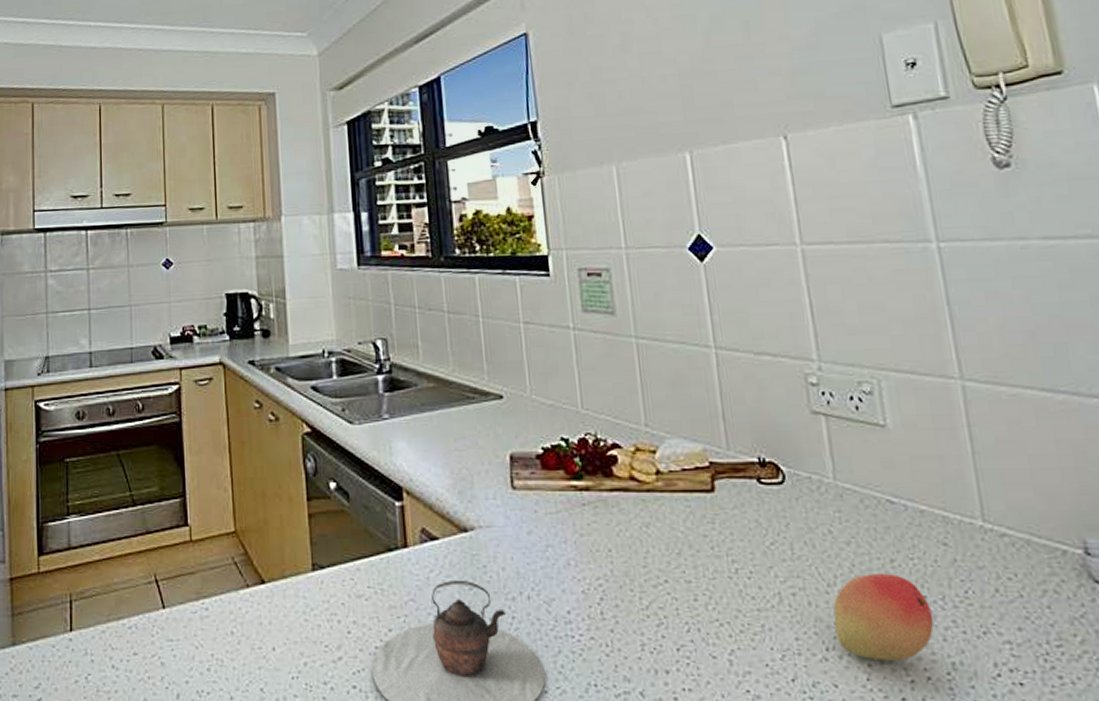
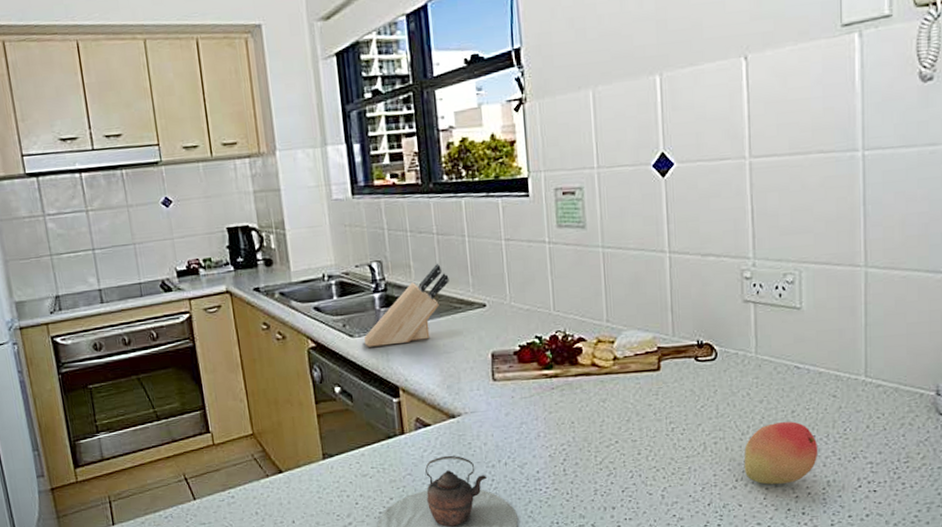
knife block: none [365,344,461,437] -> present [364,263,449,347]

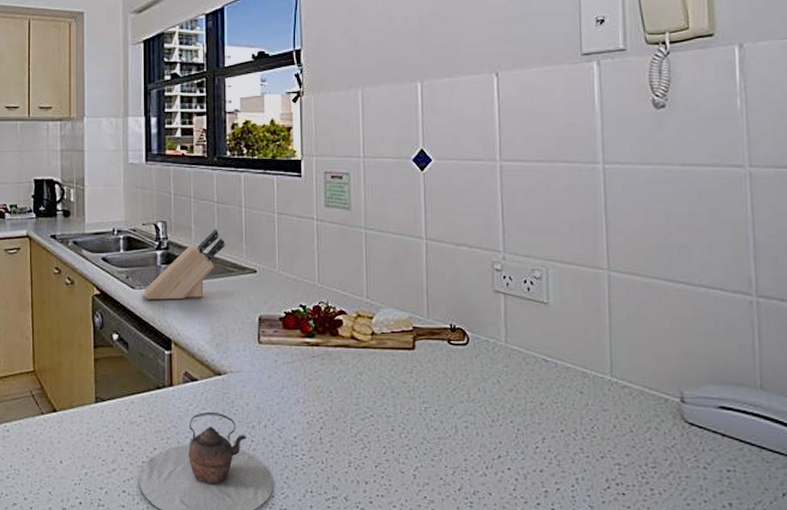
fruit: present [744,421,819,485] -> none [494,413,567,477]

